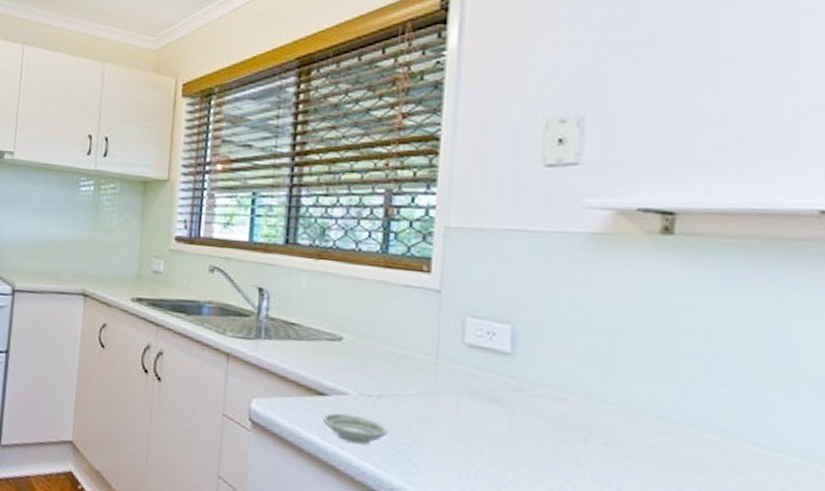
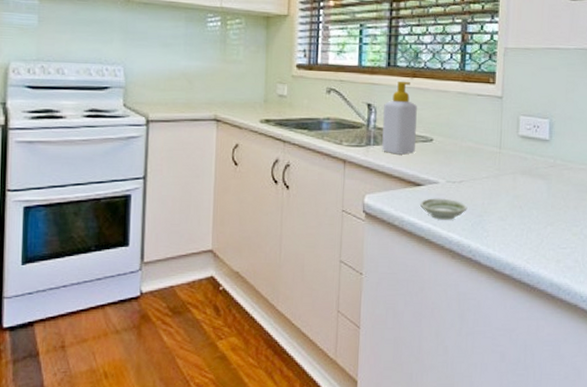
soap bottle: none [275,263,322,354] -> present [382,82,417,155]

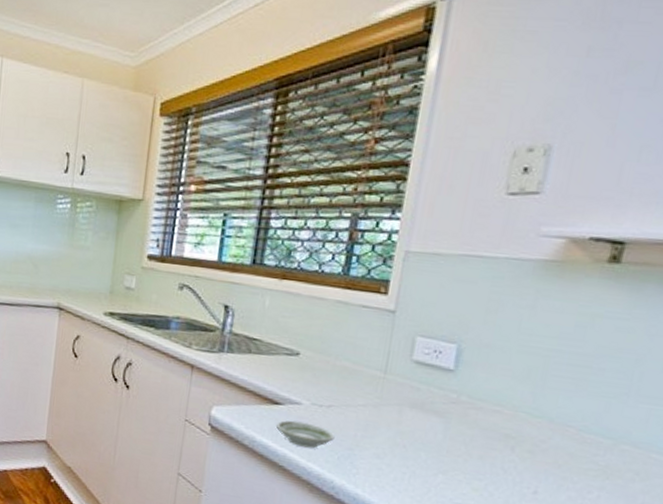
soap bottle: present [382,82,417,155] -> none [236,283,284,367]

